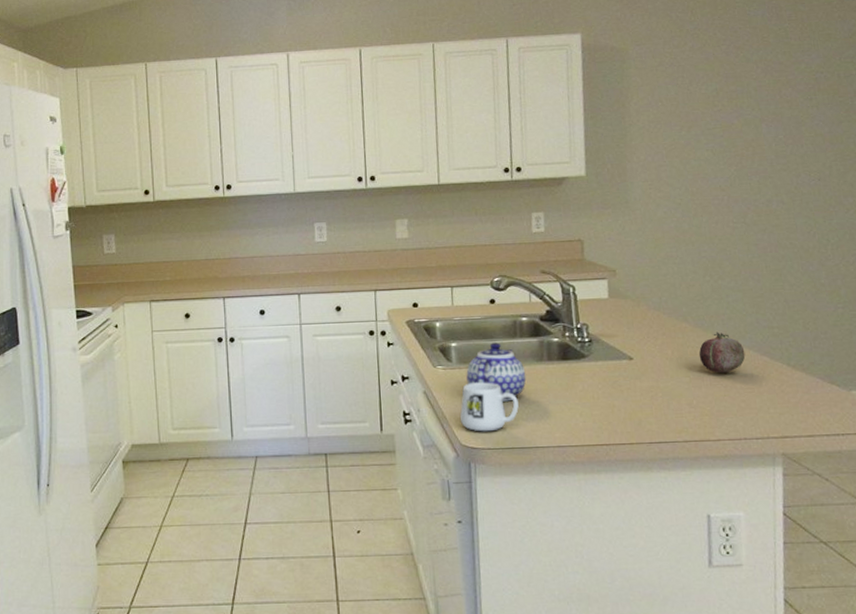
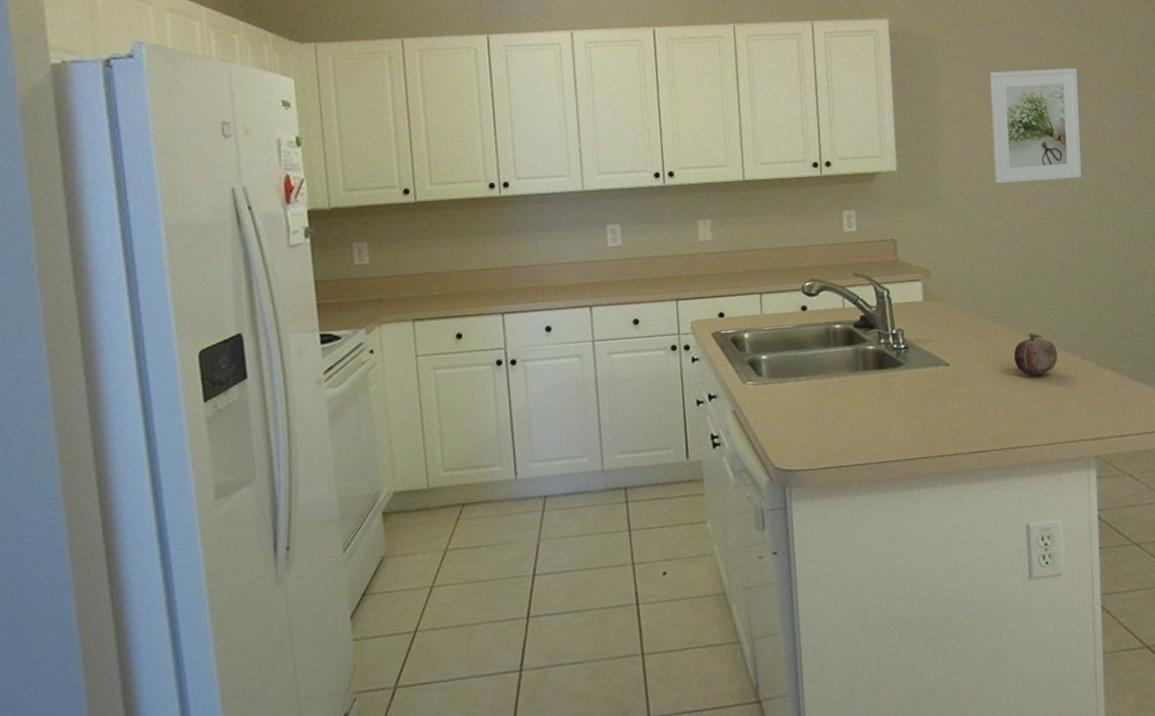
mug: present [460,382,519,432] -> none [772,397,835,452]
teapot: present [466,342,526,402] -> none [778,353,842,418]
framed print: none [681,76,776,189] -> present [989,68,1082,184]

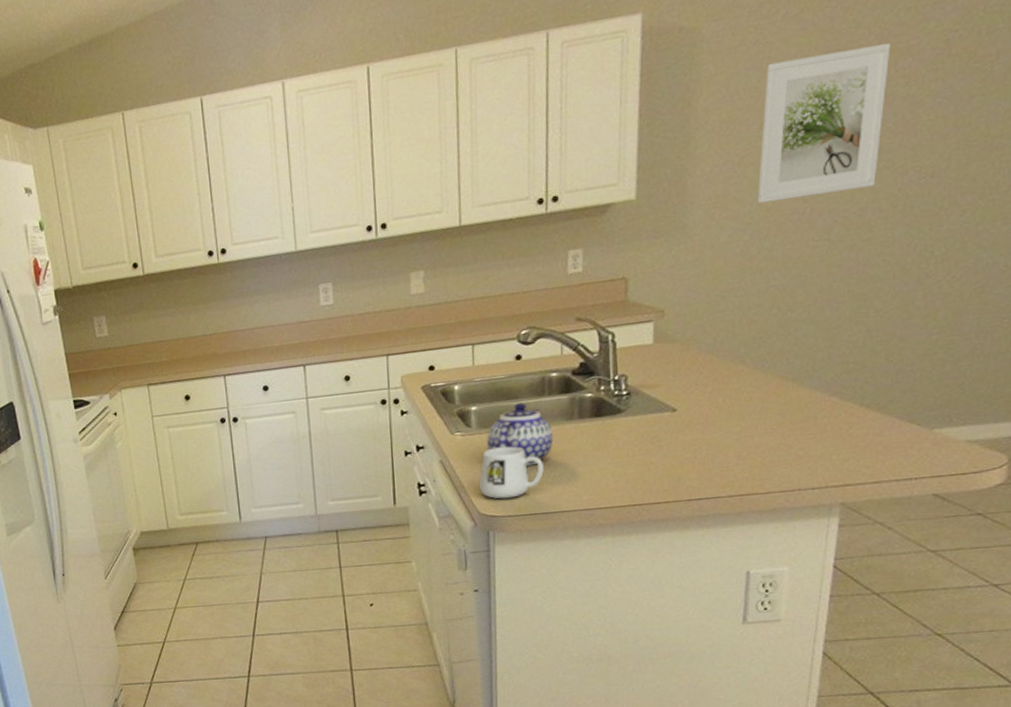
mug: none [772,397,835,452] -> present [478,446,544,499]
teapot: none [778,353,842,418] -> present [487,403,554,466]
fruit: present [1013,333,1058,376] -> none [754,373,810,420]

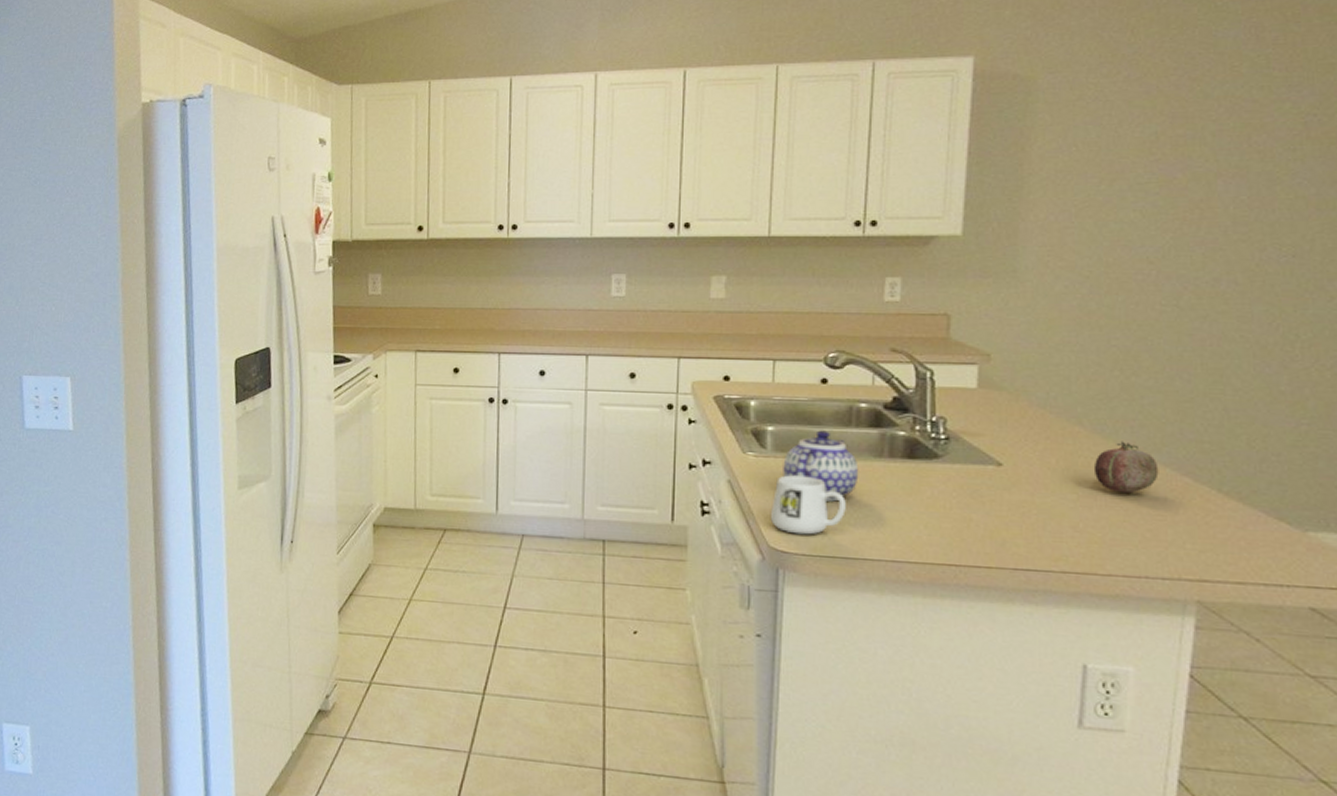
fruit: none [754,373,810,420] -> present [1093,441,1159,494]
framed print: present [757,43,891,204] -> none [1096,118,1243,259]

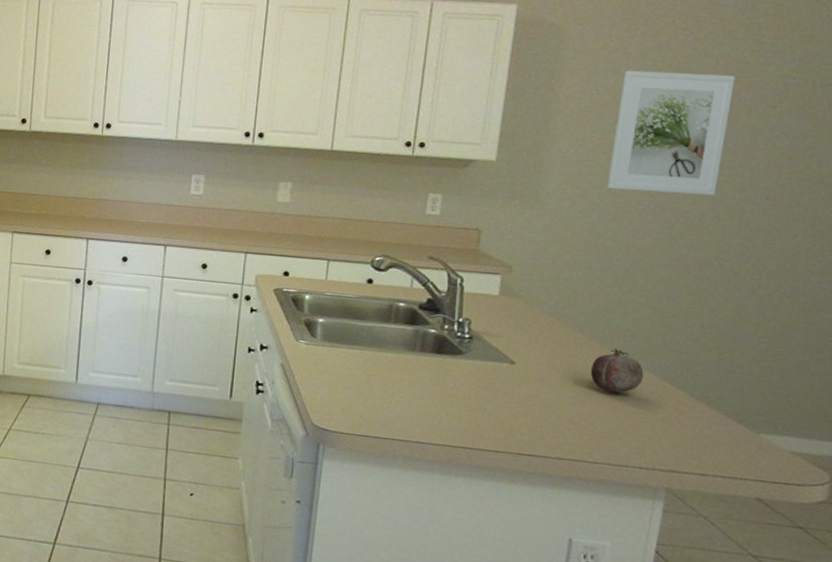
mug: present [770,475,846,535] -> none [315,362,381,416]
teapot: present [783,430,859,502] -> none [329,324,394,388]
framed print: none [1096,118,1243,259] -> present [606,70,735,195]

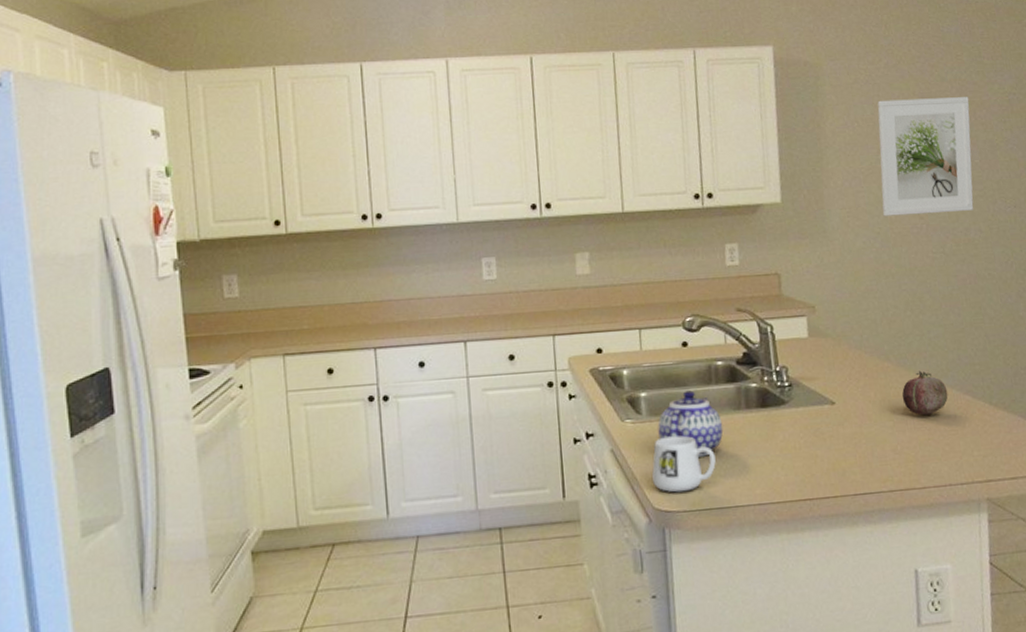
mug: none [315,362,381,416] -> present [651,436,716,493]
teapot: none [329,324,394,388] -> present [657,390,723,457]

